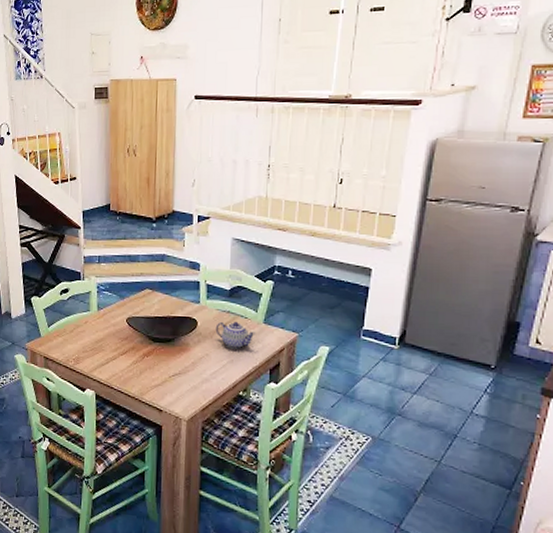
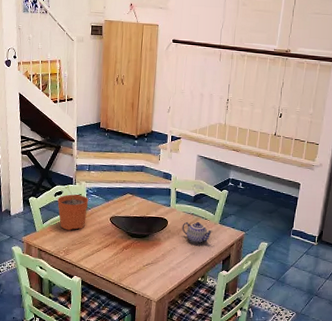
plant pot: none [64,280,100,335] -> present [57,184,89,231]

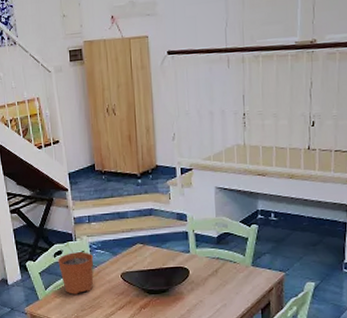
teapot: present [182,221,213,244] -> none [207,266,245,293]

